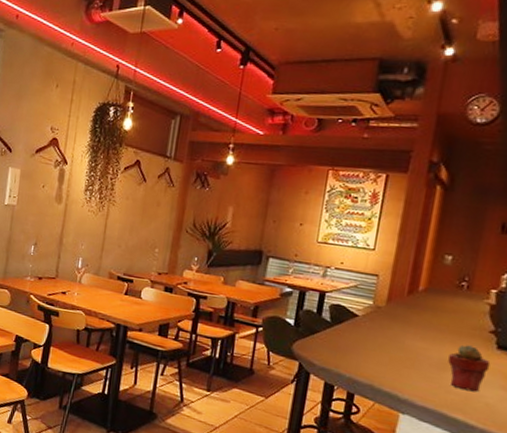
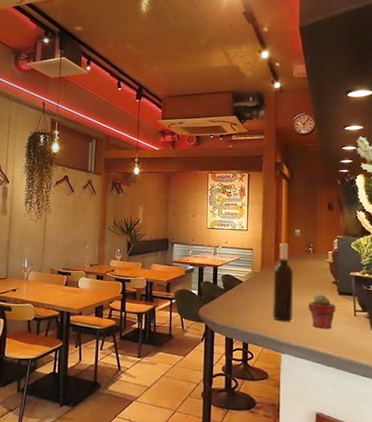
wine bottle: none [394,271,434,375] -> present [273,243,294,322]

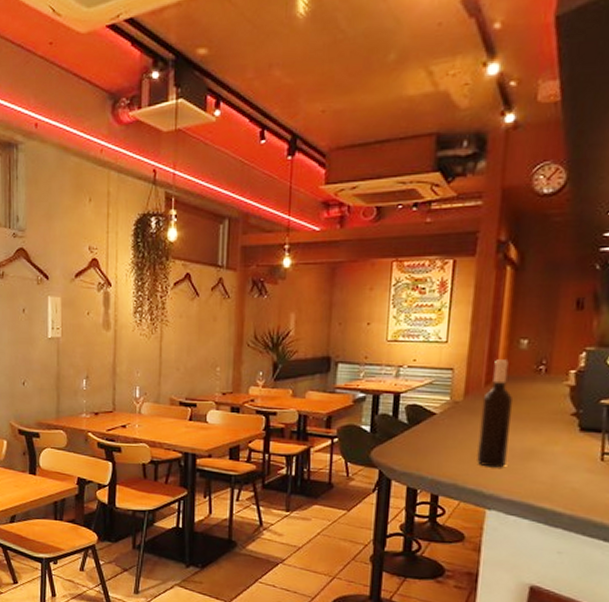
potted succulent: present [308,294,336,330] -> none [531,431,574,479]

